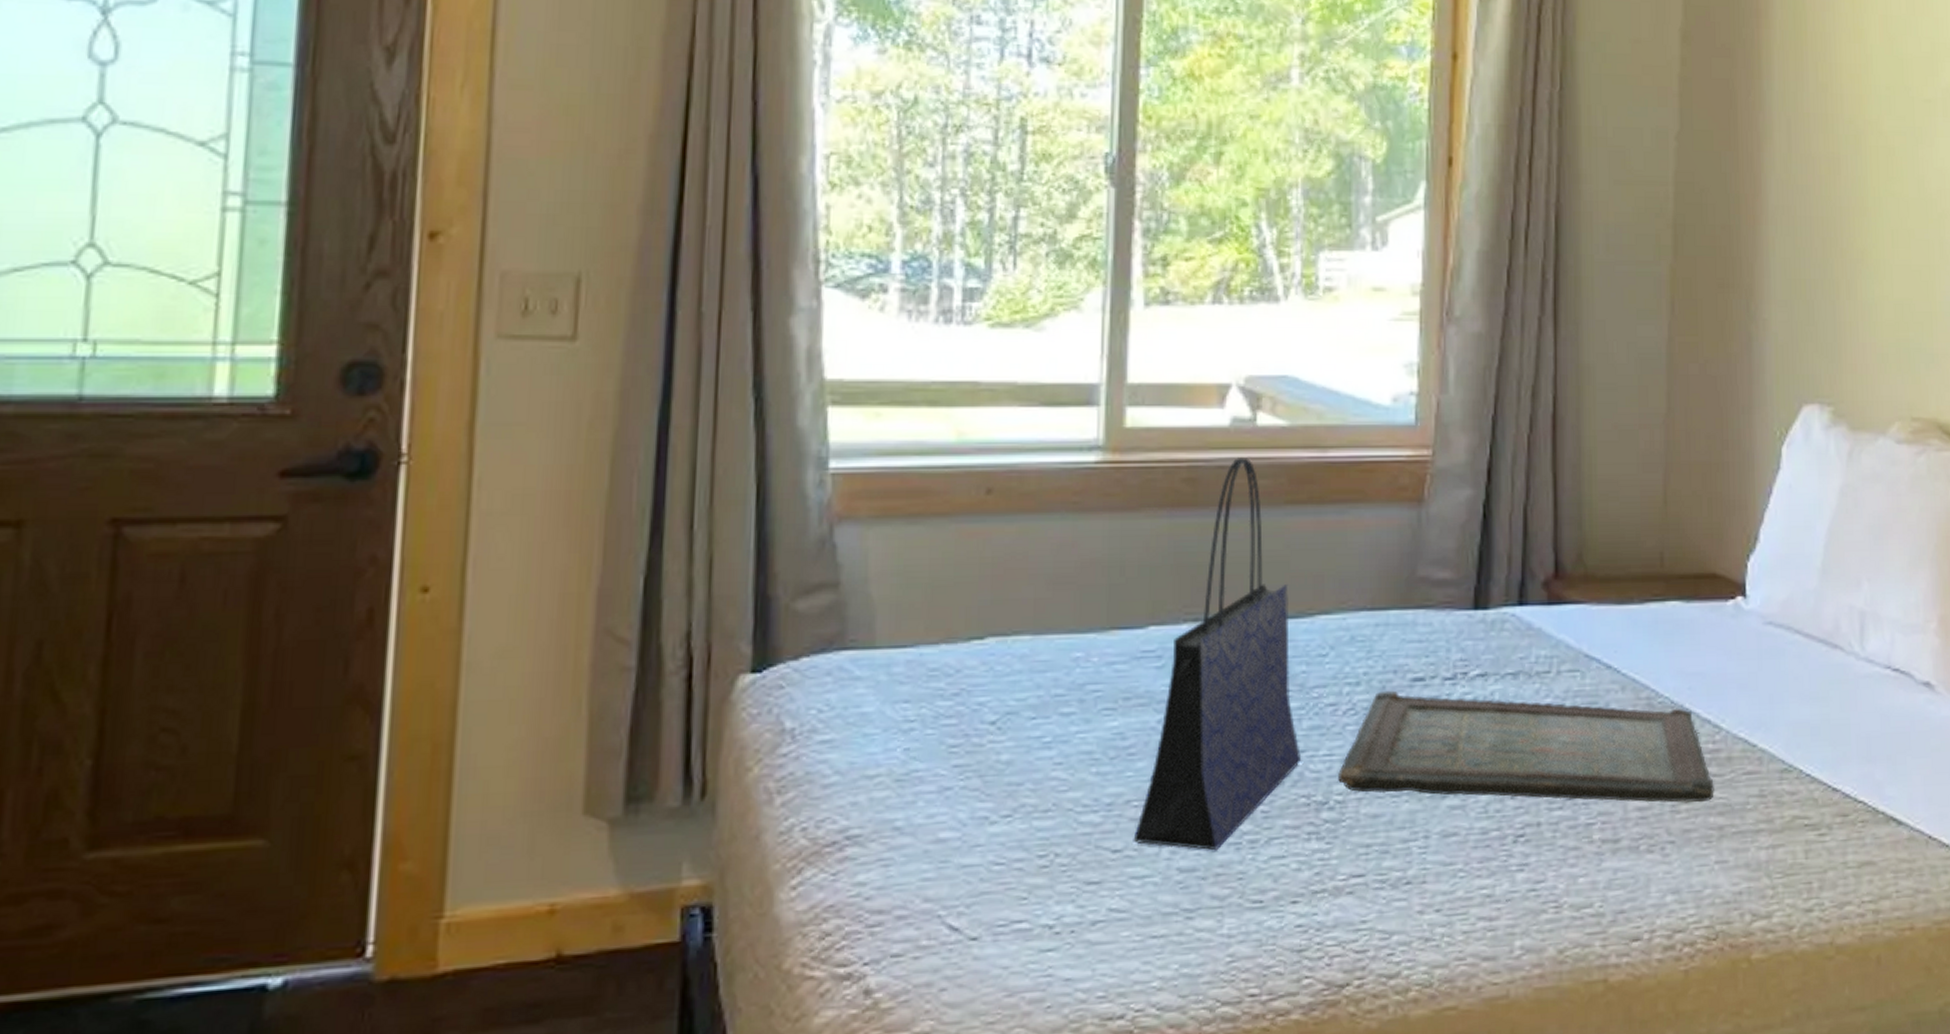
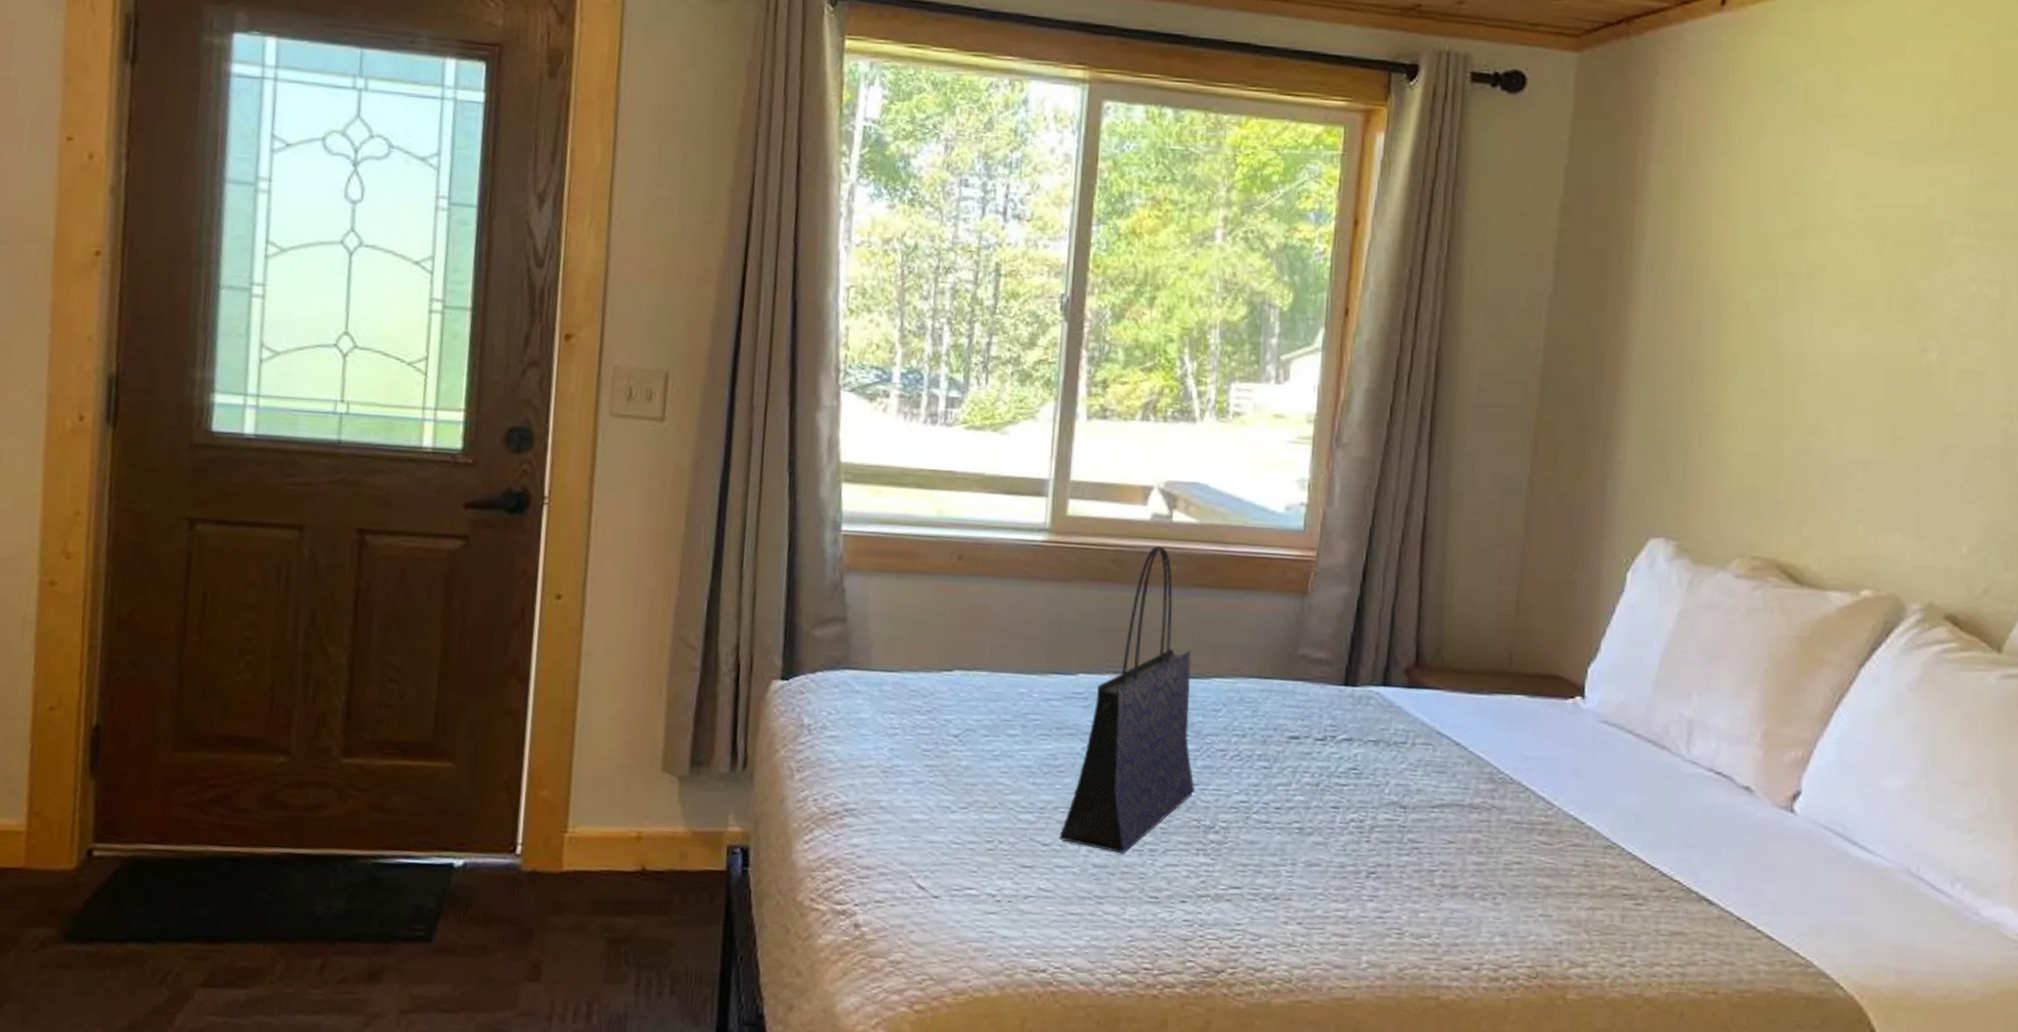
serving tray: present [1338,690,1714,804] -> none [1224,743,1544,865]

